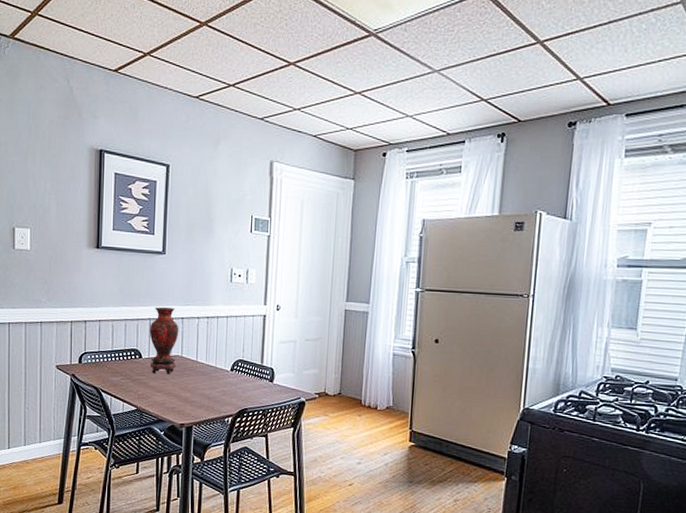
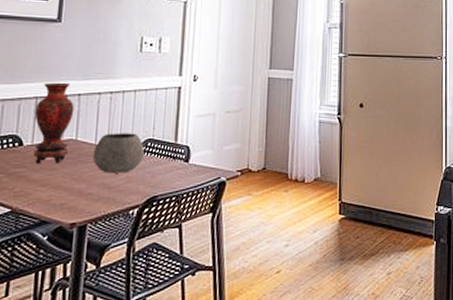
bowl: none [194,352,236,387] -> present [92,133,144,173]

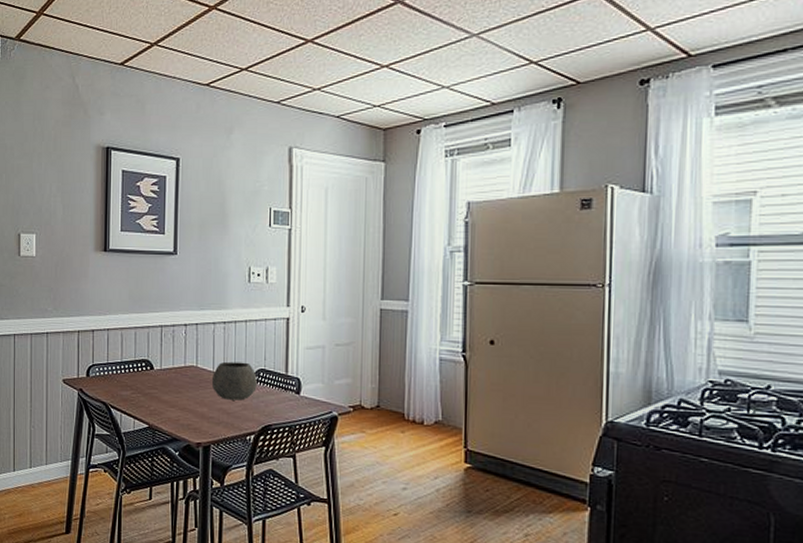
vase: present [33,82,75,164] -> none [161,312,193,388]

